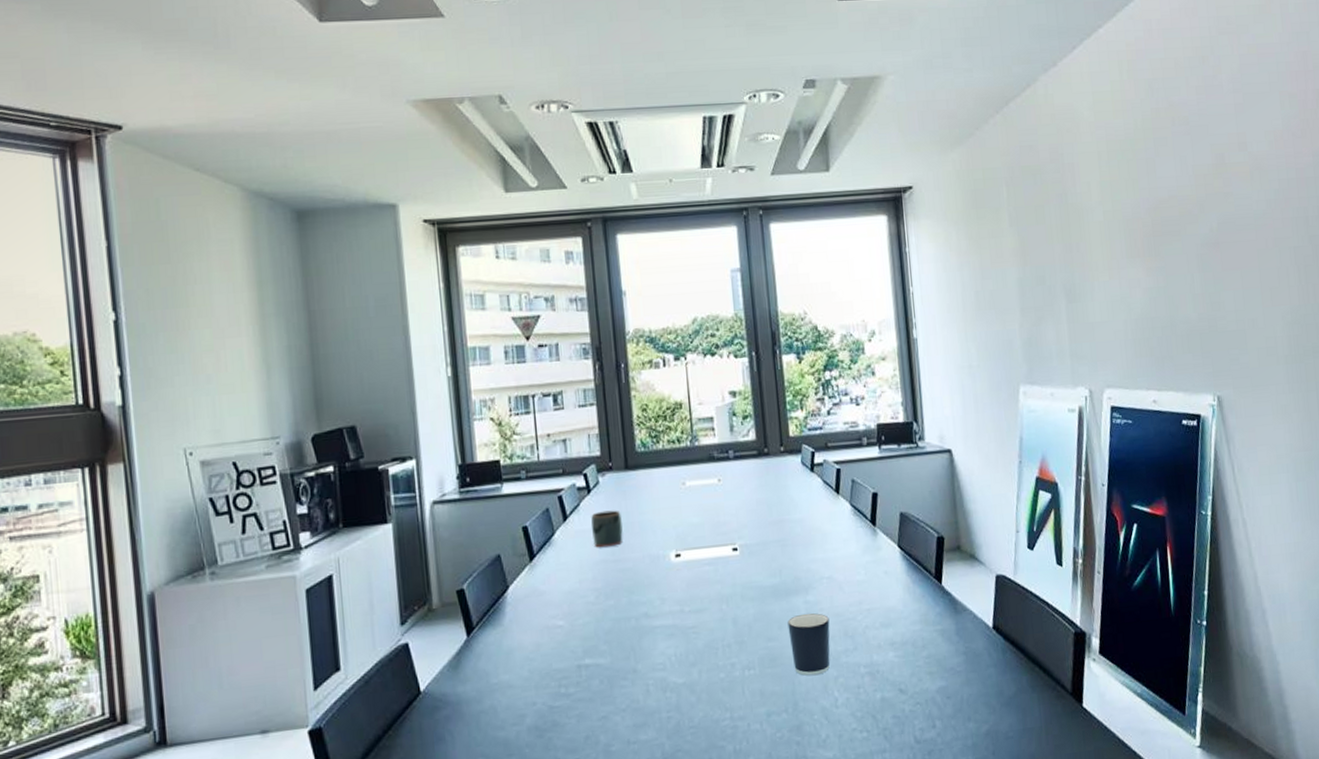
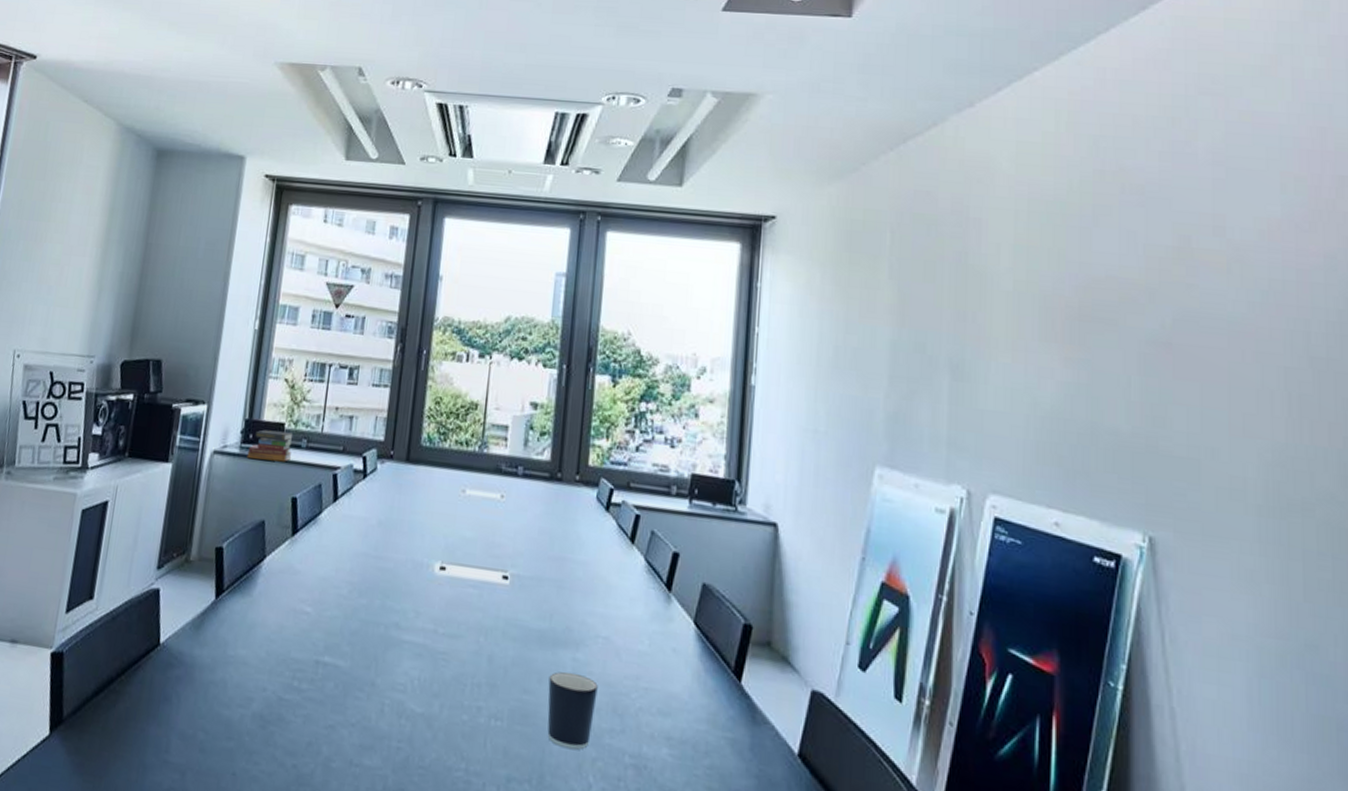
books: none [467,467,514,501] -> present [247,429,293,462]
mug: present [591,510,623,548] -> none [358,500,393,541]

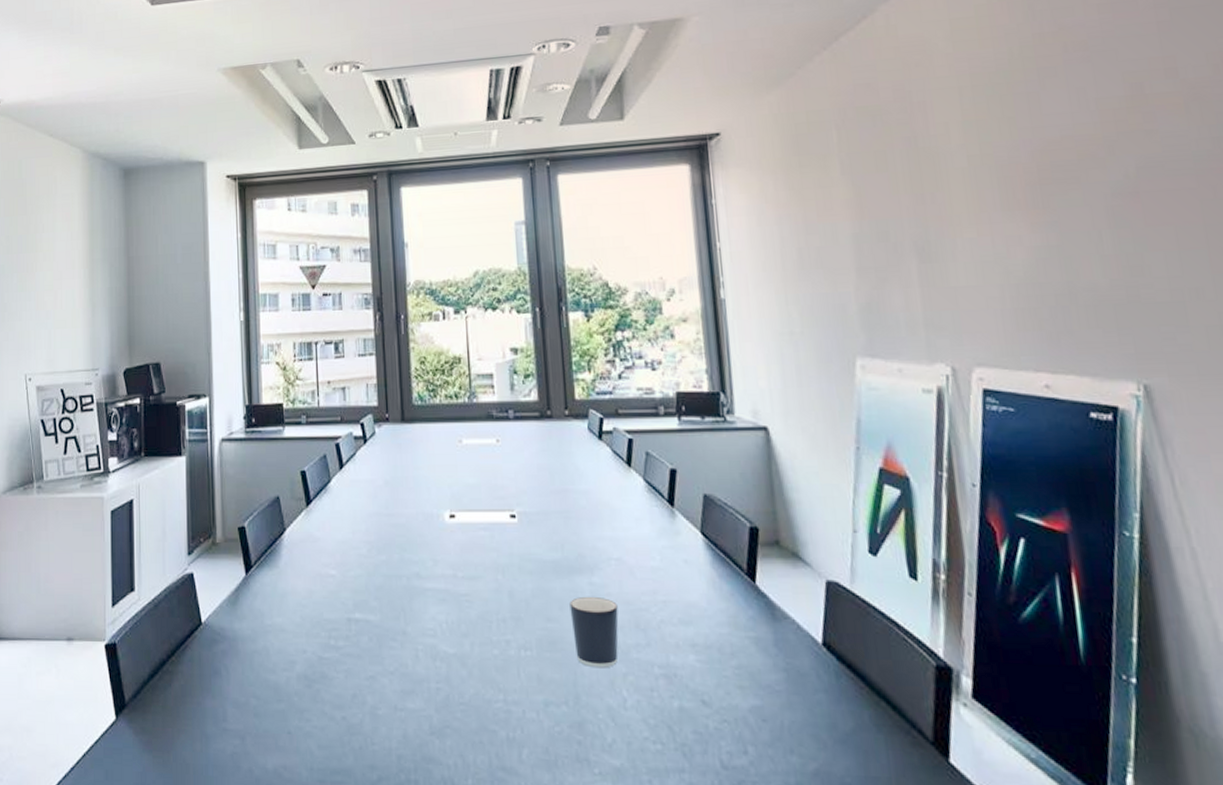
books: present [247,429,293,462] -> none [253,411,295,442]

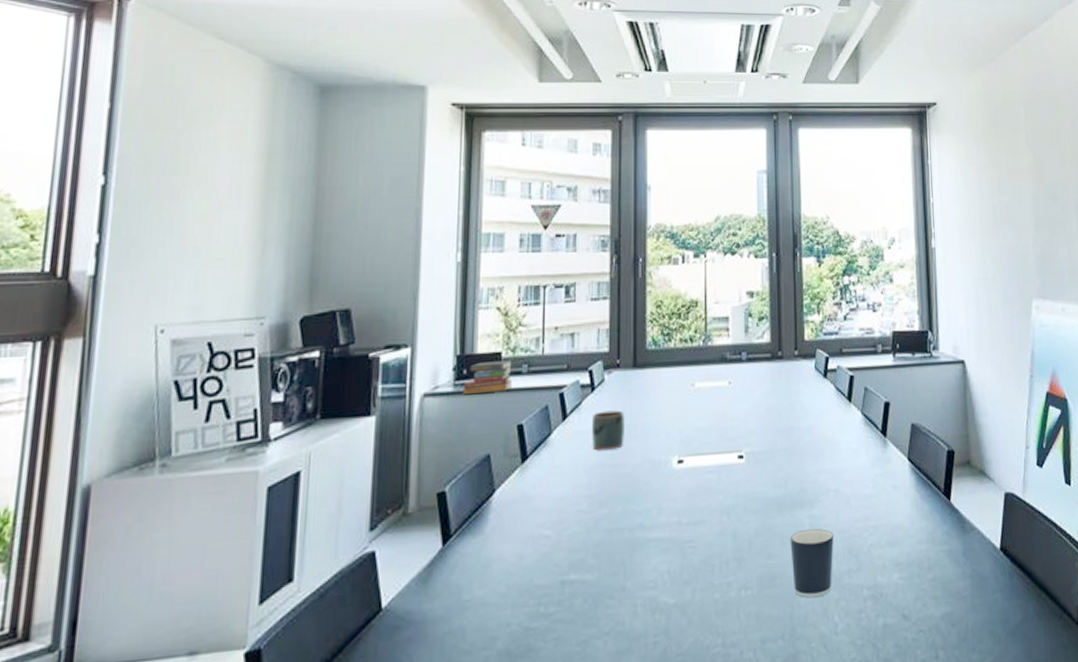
books: none [253,411,295,442] -> present [462,360,513,395]
mug: none [366,462,397,500] -> present [591,410,625,451]

